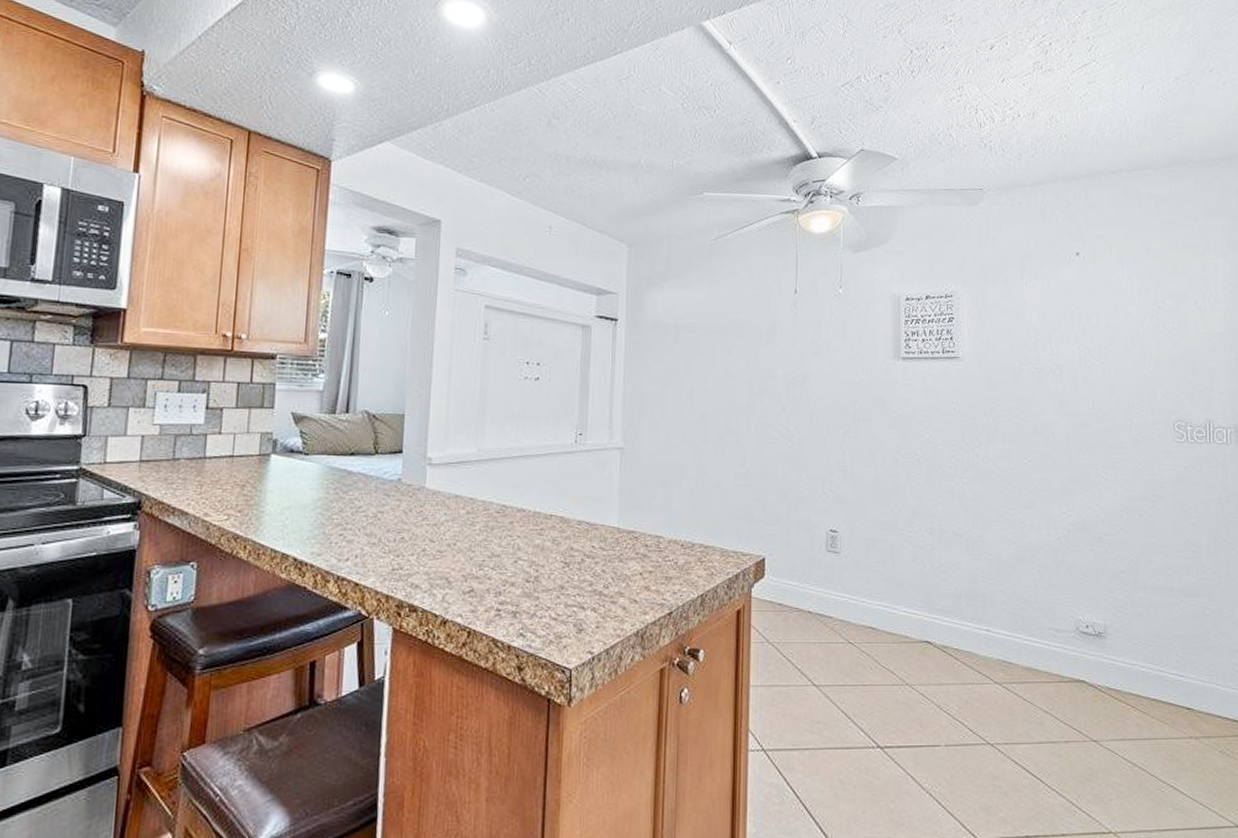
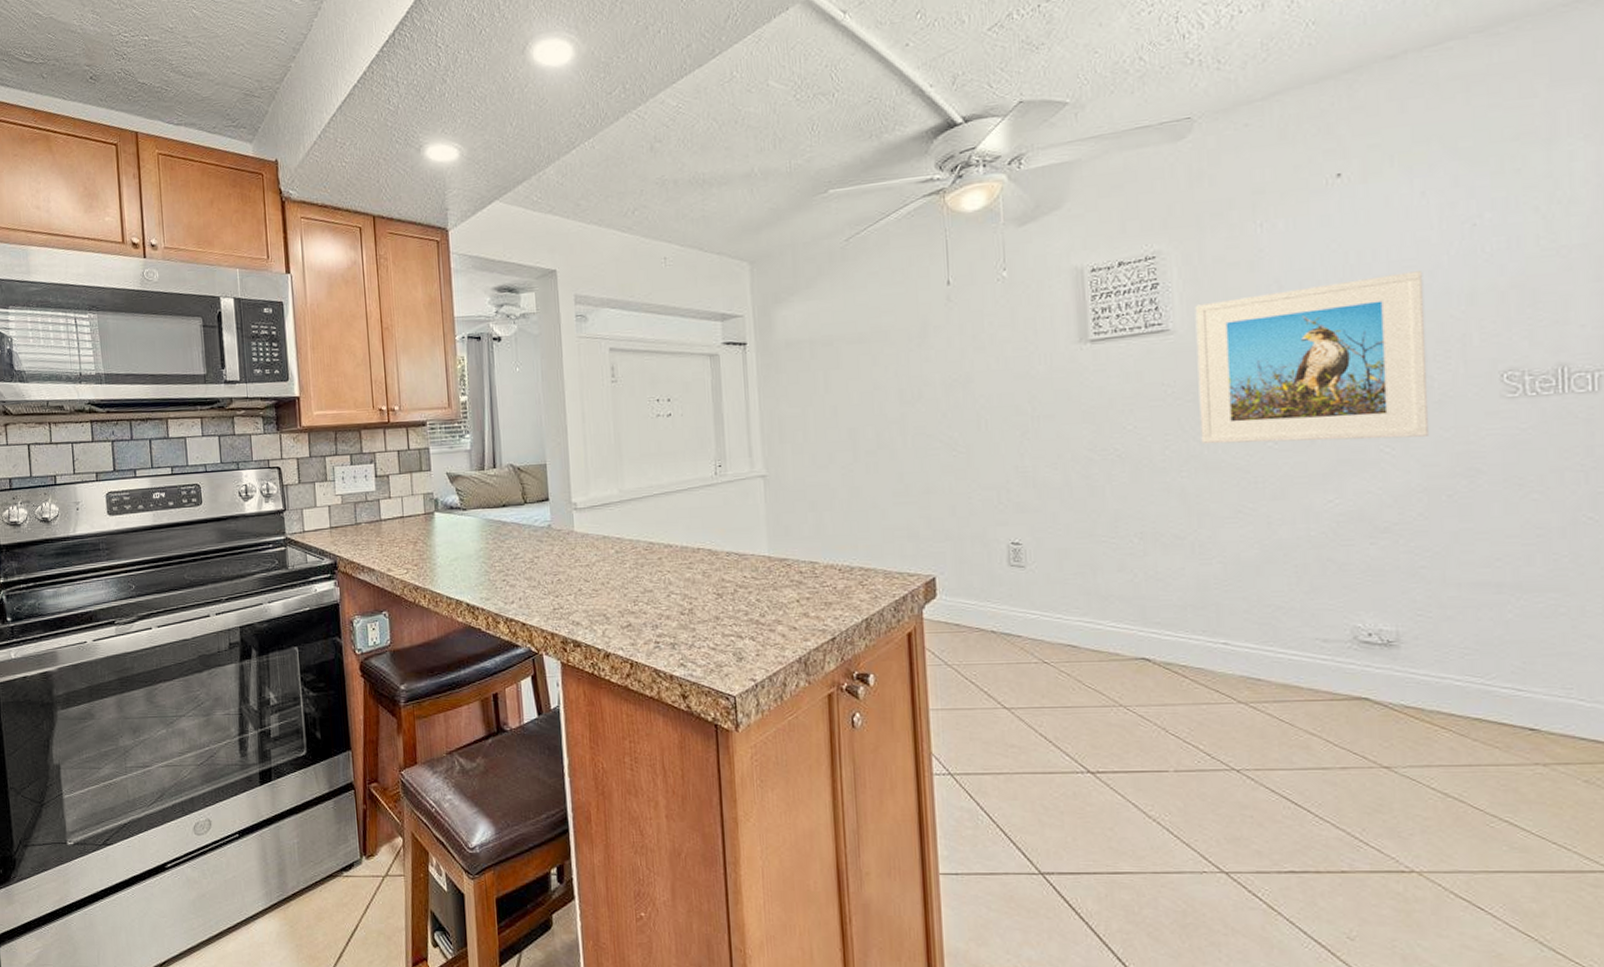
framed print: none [978,336,1129,466] -> present [1195,271,1429,444]

